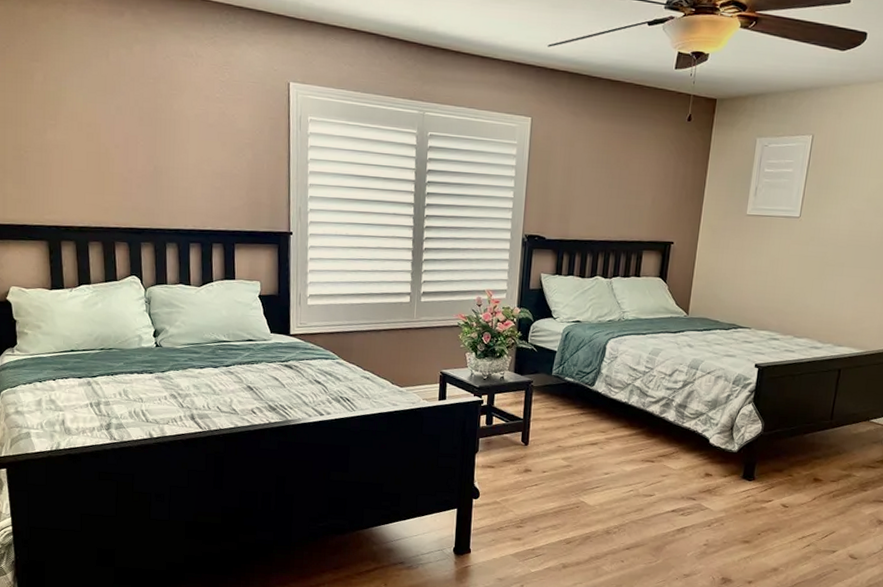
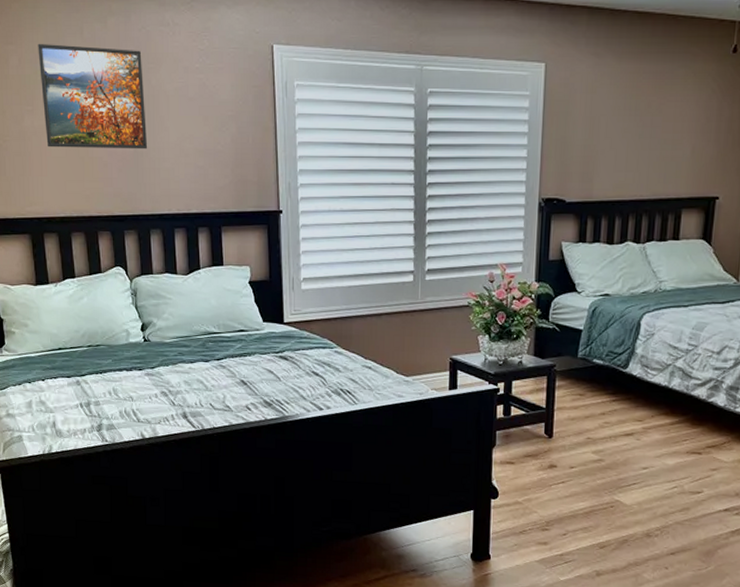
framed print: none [63,62,168,169] -> present [38,43,148,150]

